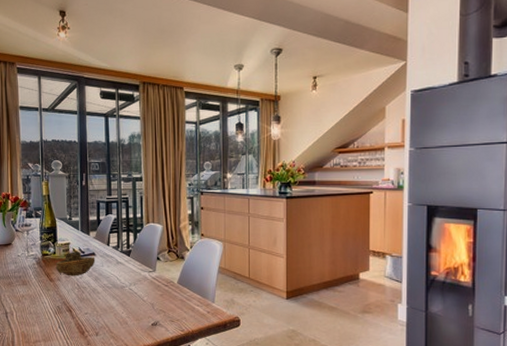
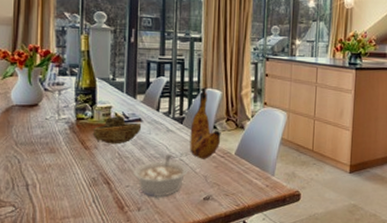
legume: none [90,284,138,323] -> present [133,154,189,197]
banana: none [137,222,164,288] -> present [190,87,221,159]

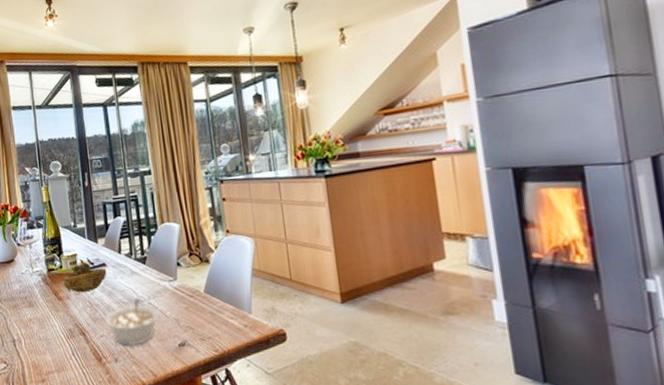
banana: present [190,87,221,159] -> none [154,222,187,301]

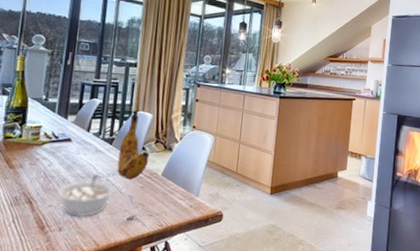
decorative bowl: present [63,263,107,293] -> none [19,136,71,164]
banana: none [154,222,187,301] -> present [117,110,150,180]

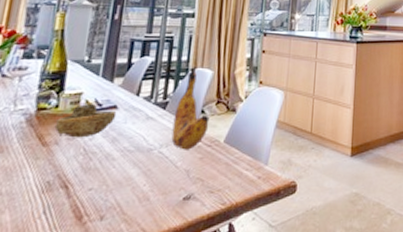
decorative bowl: none [19,136,71,164] -> present [54,104,117,138]
legume: present [57,174,115,217] -> none [99,146,169,201]

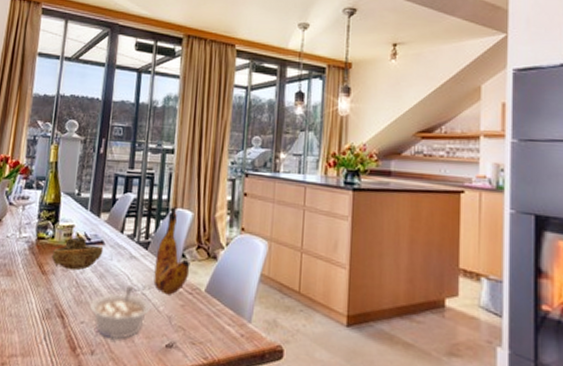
legume: none [99,146,169,201] -> present [89,286,151,340]

